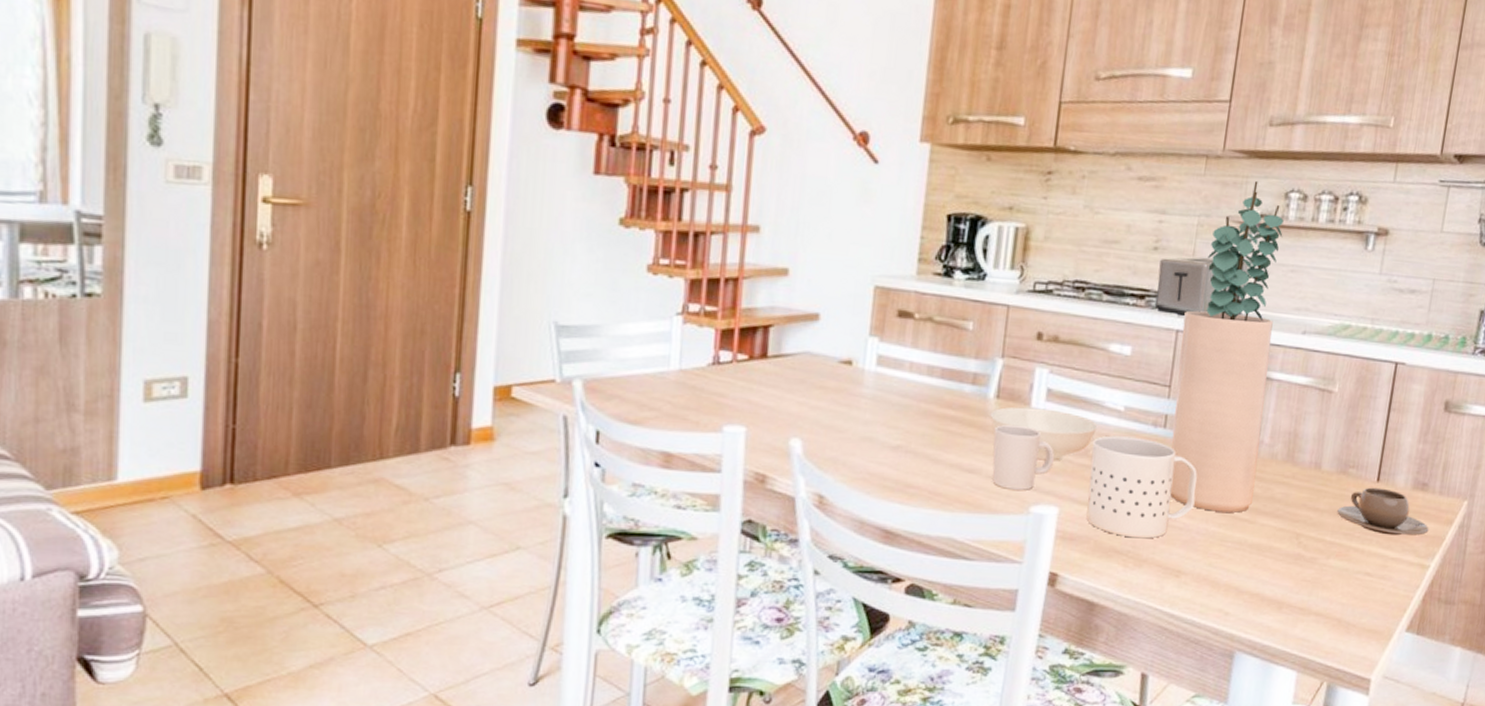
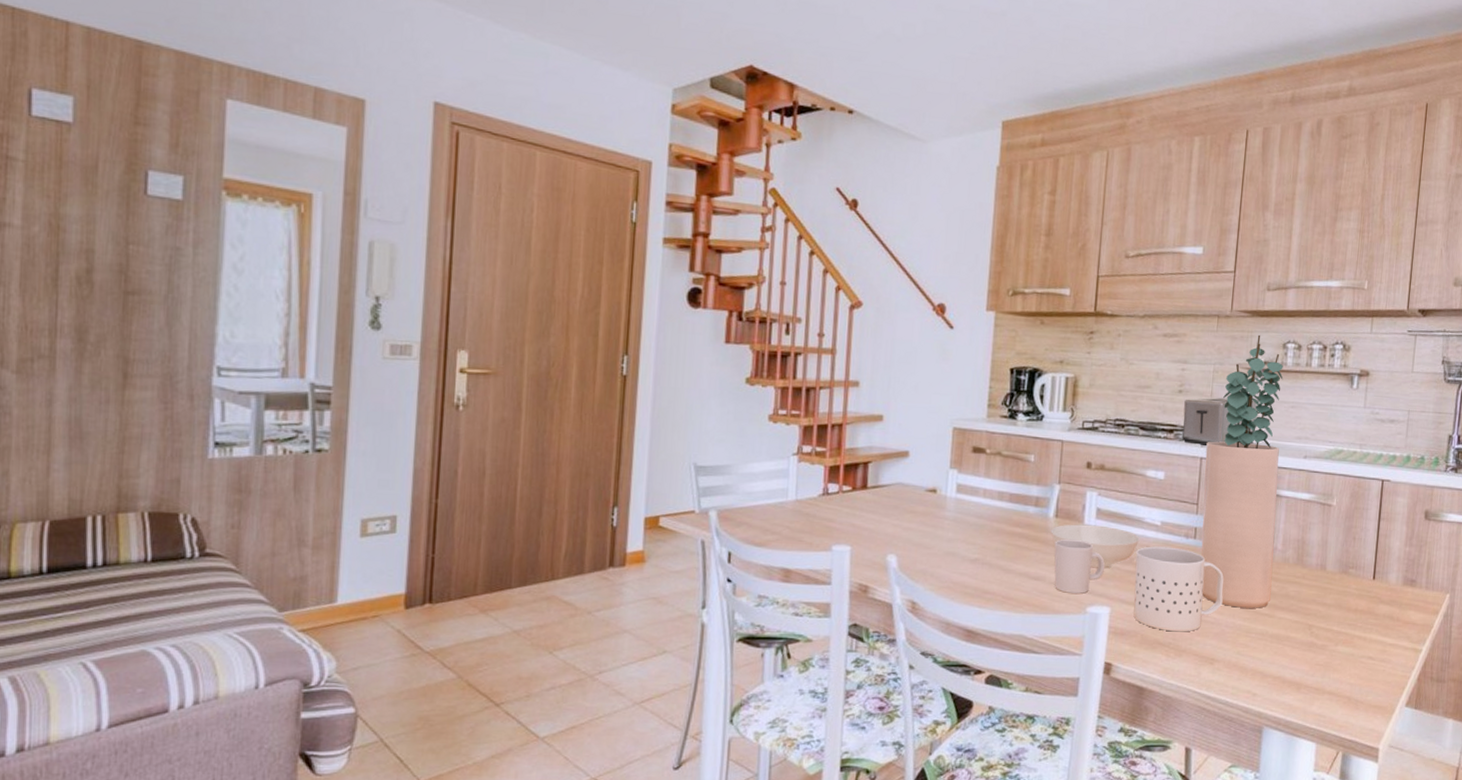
teacup: present [1336,487,1429,536] -> none [1341,584,1419,625]

